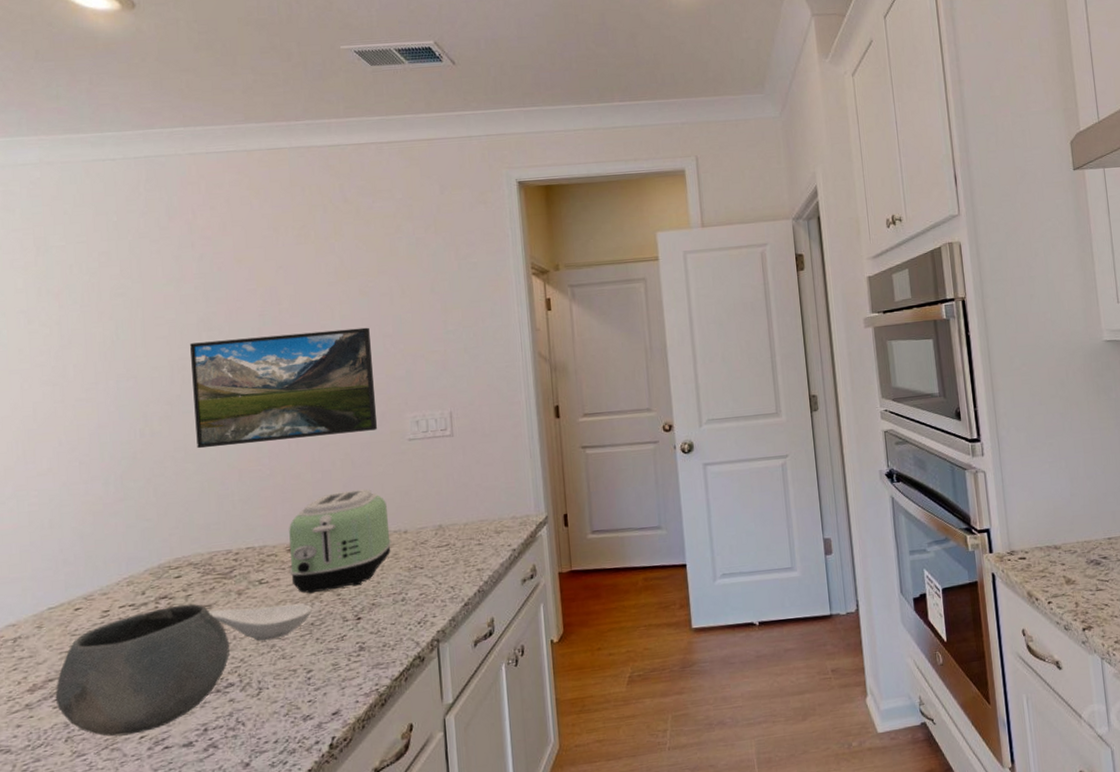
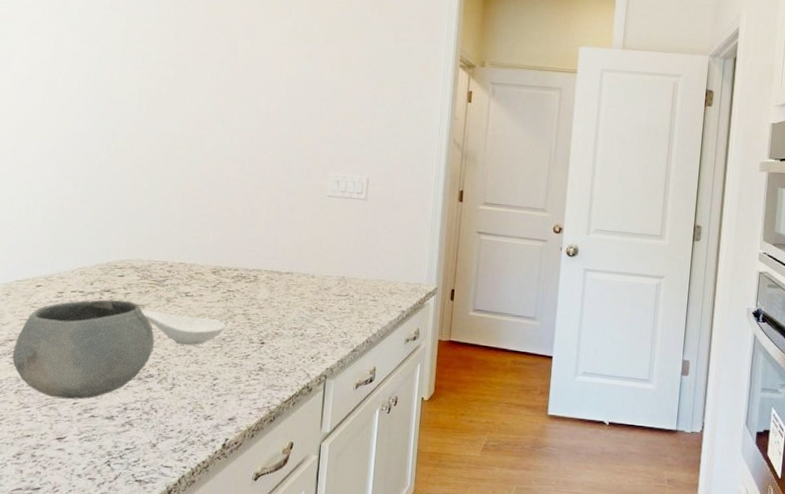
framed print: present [190,327,378,449] -> none [152,77,310,182]
toaster: present [289,489,392,594] -> none [211,230,301,315]

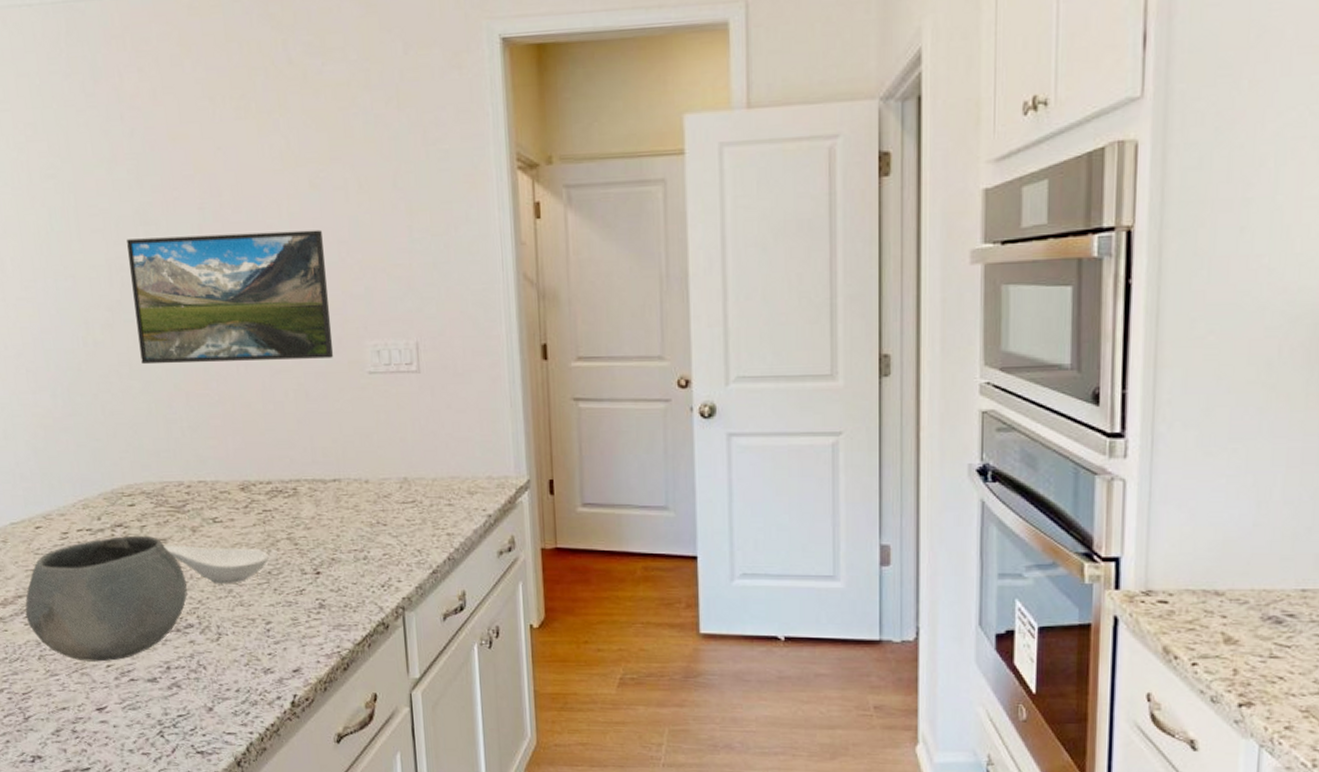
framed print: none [152,77,310,182] -> present [127,229,334,365]

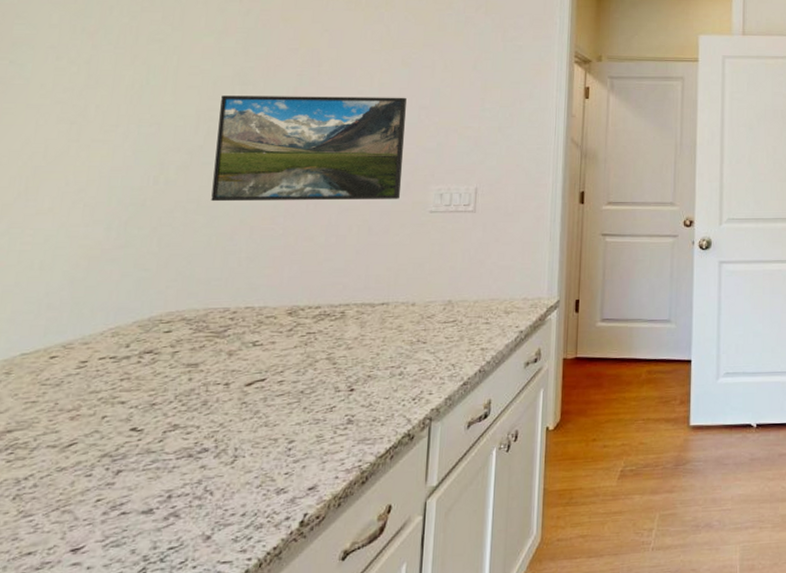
bowl: present [25,535,188,662] -> none [10,361,211,498]
spoon rest: present [163,545,270,585] -> none [194,369,305,406]

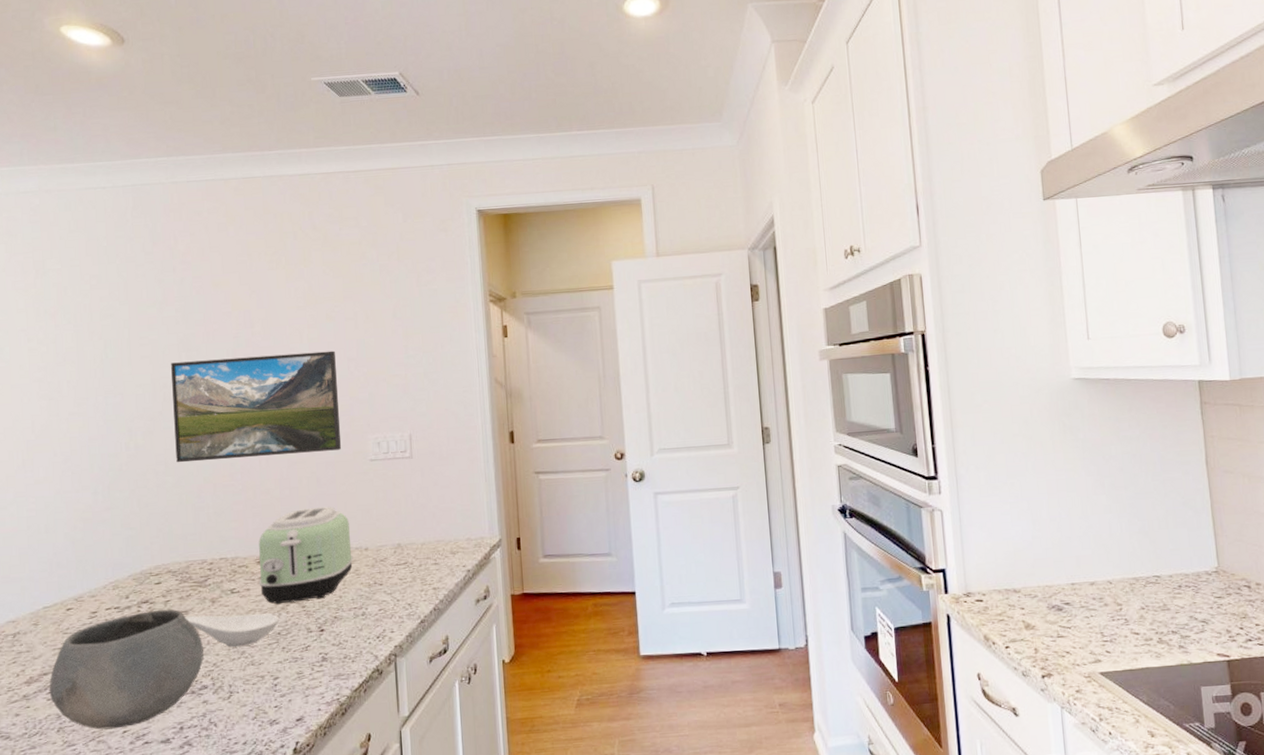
bowl: none [10,361,211,498] -> present [49,609,204,730]
spoon rest: none [194,369,305,406] -> present [185,613,280,648]
toaster: none [286,257,398,360] -> present [259,506,354,605]

